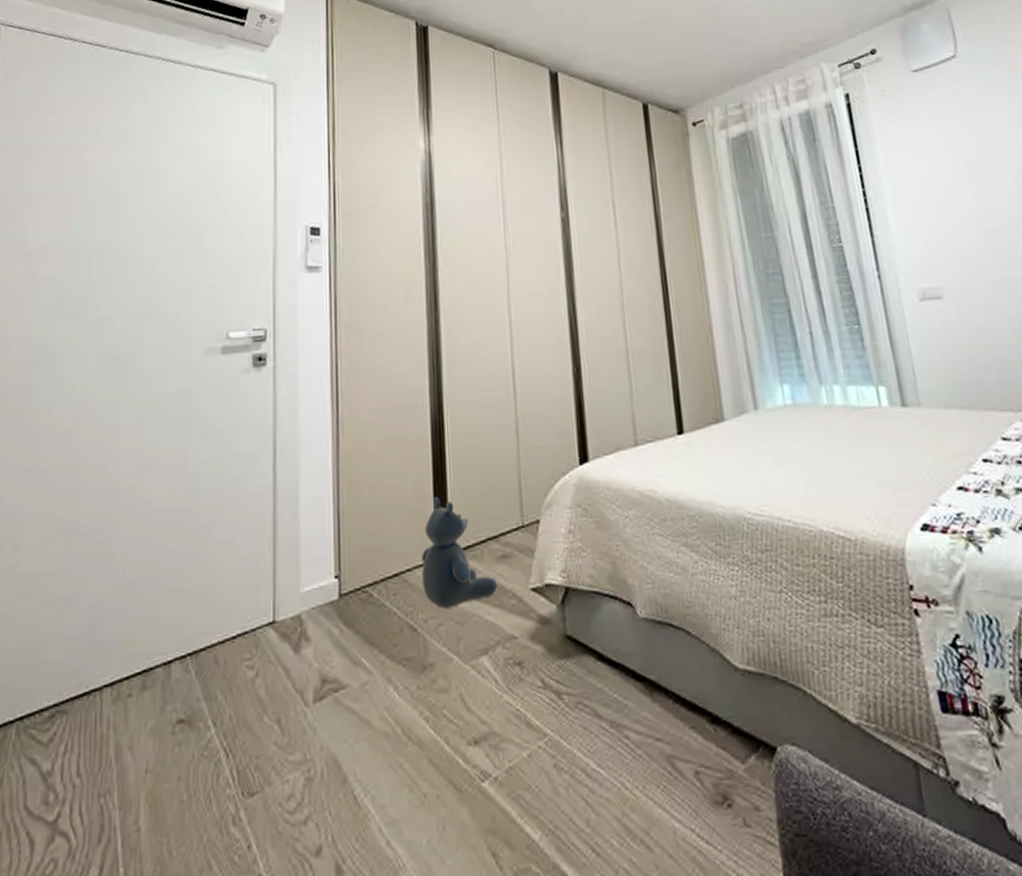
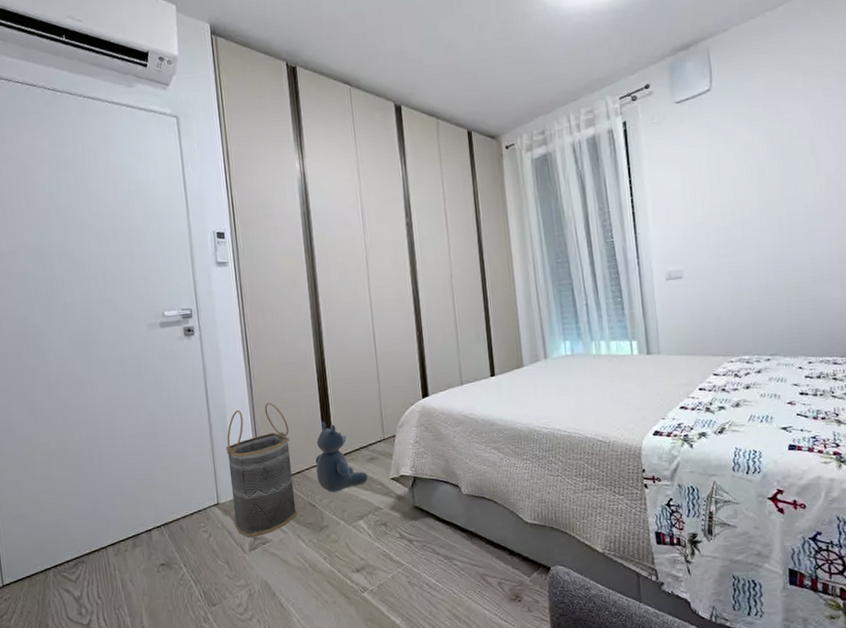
basket: none [293,465,390,680] -> present [226,402,298,538]

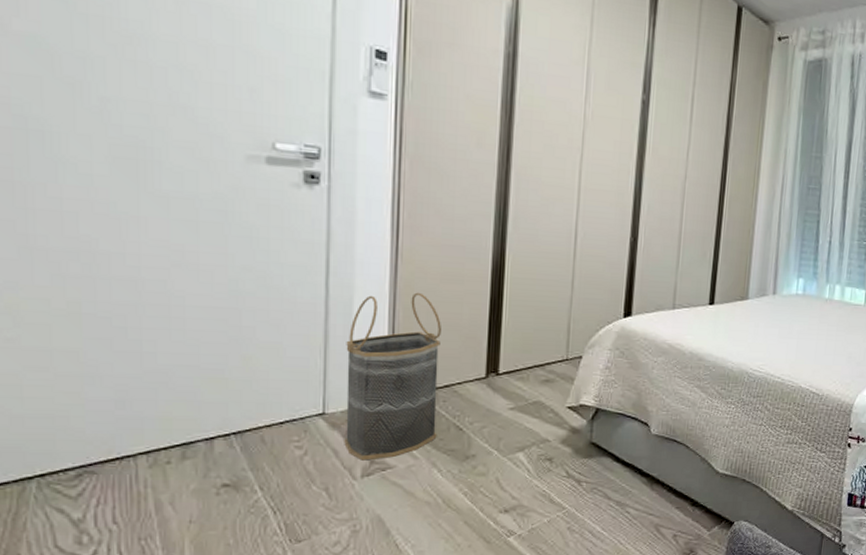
stuffed bear: present [315,422,369,492] -> none [470,328,539,415]

